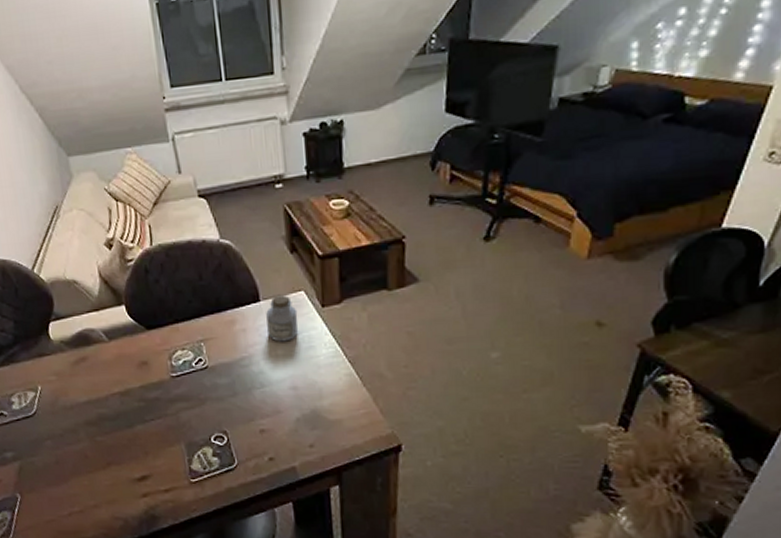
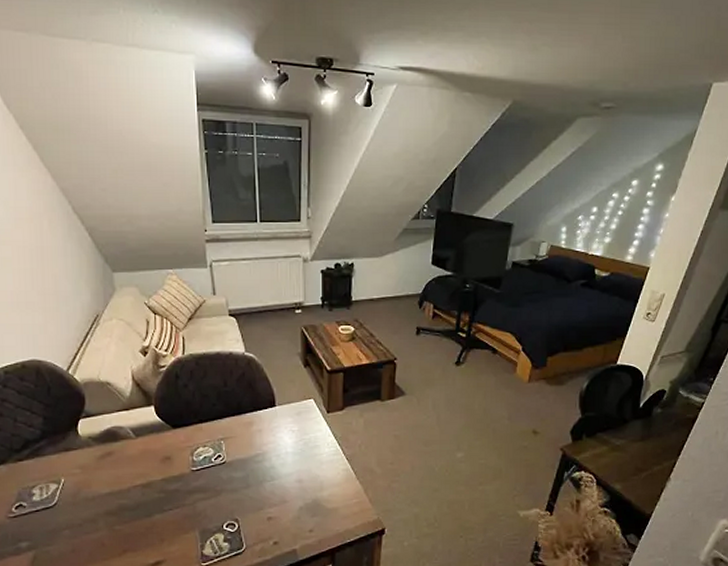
jar: present [266,294,298,342] -> none [280,401,307,441]

